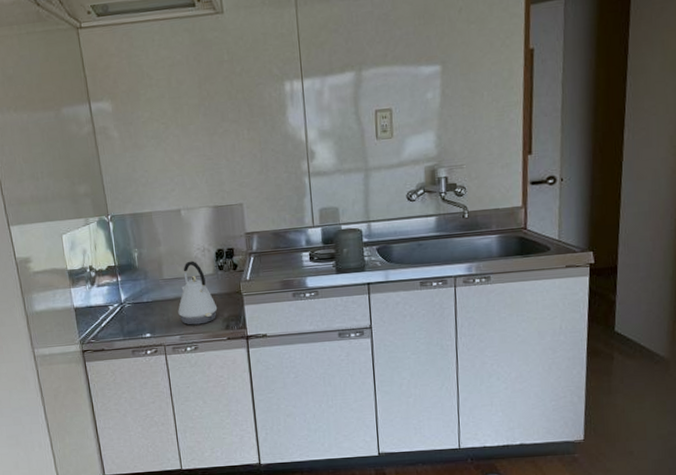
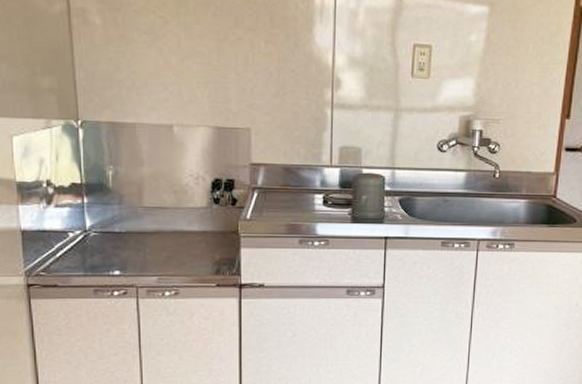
kettle: present [178,261,218,325] -> none [158,188,208,266]

